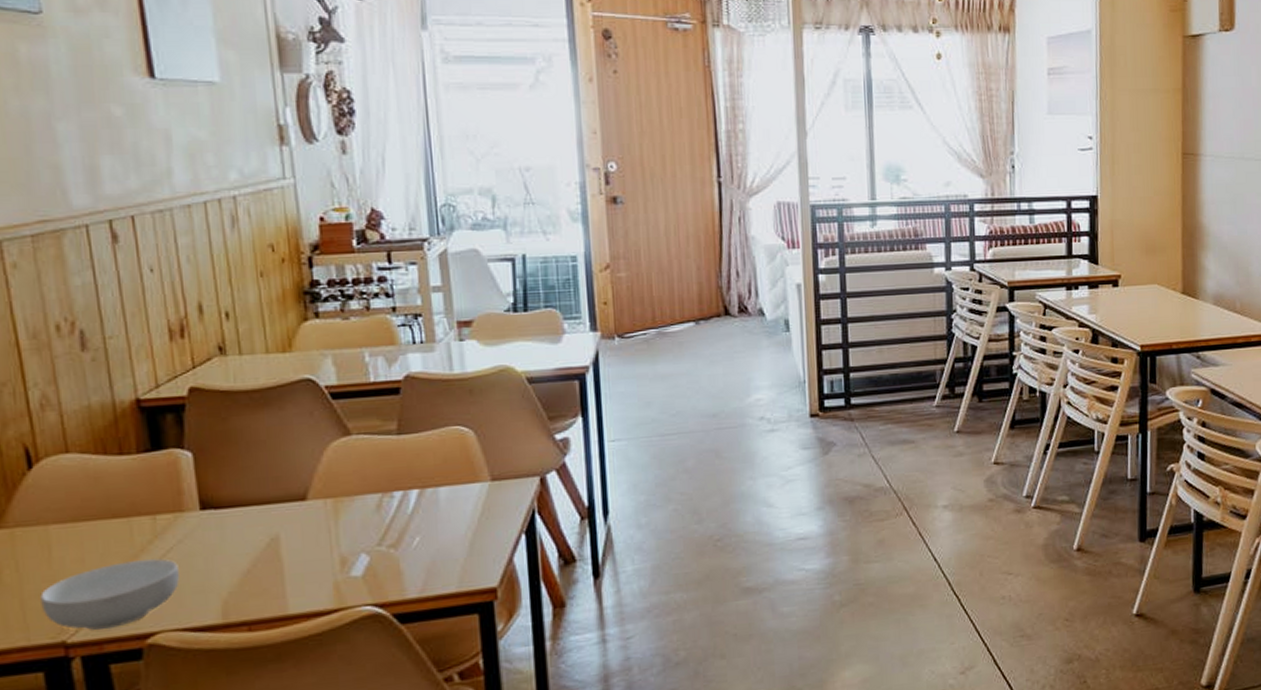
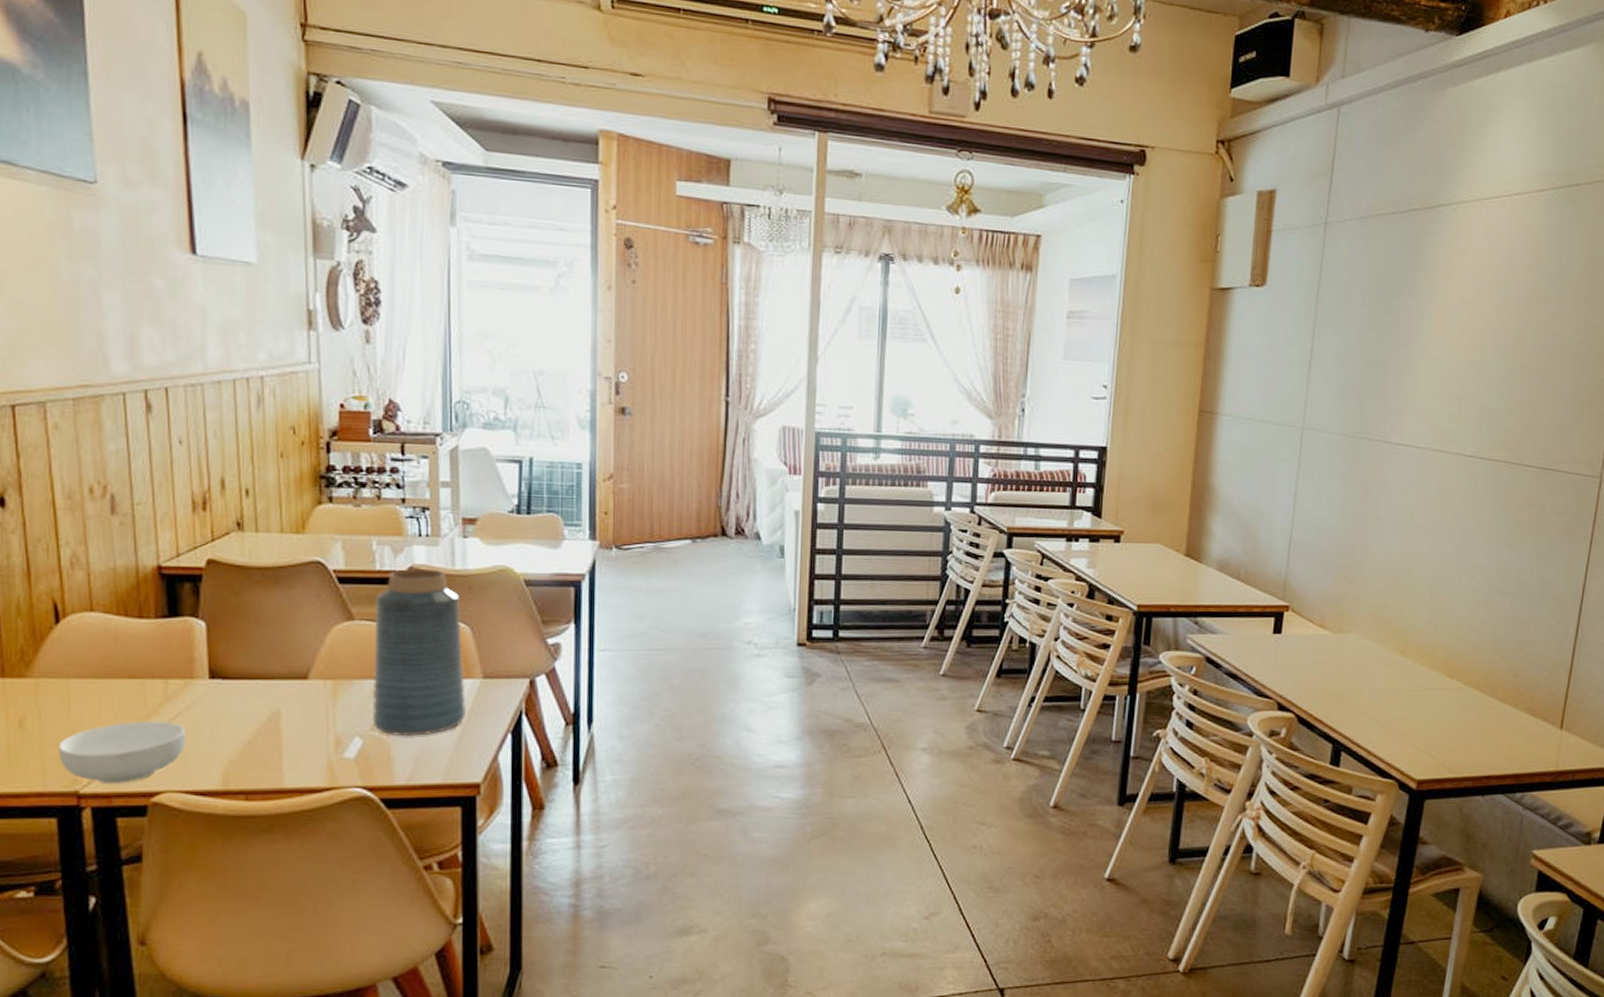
vase: none [371,375,476,548] -> present [372,568,466,736]

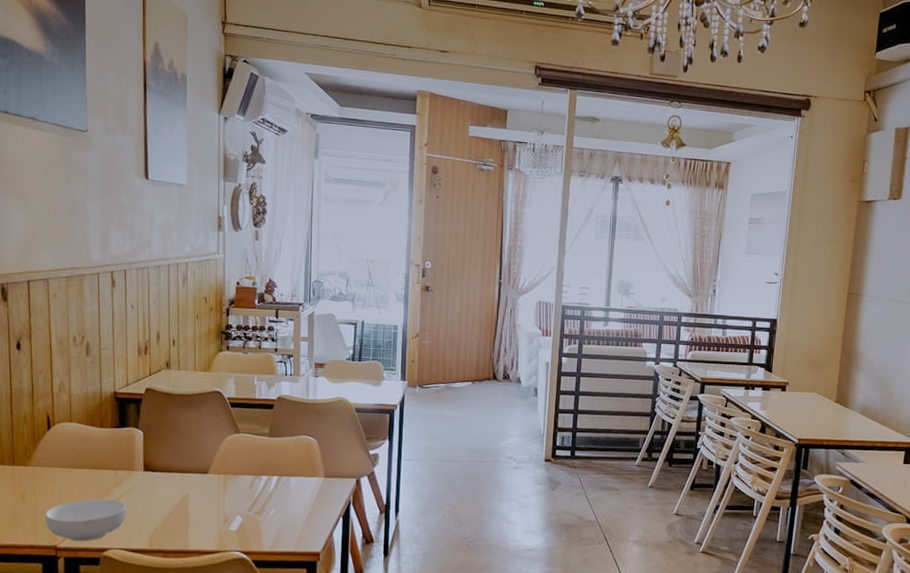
vase: present [372,568,466,736] -> none [249,398,312,517]

